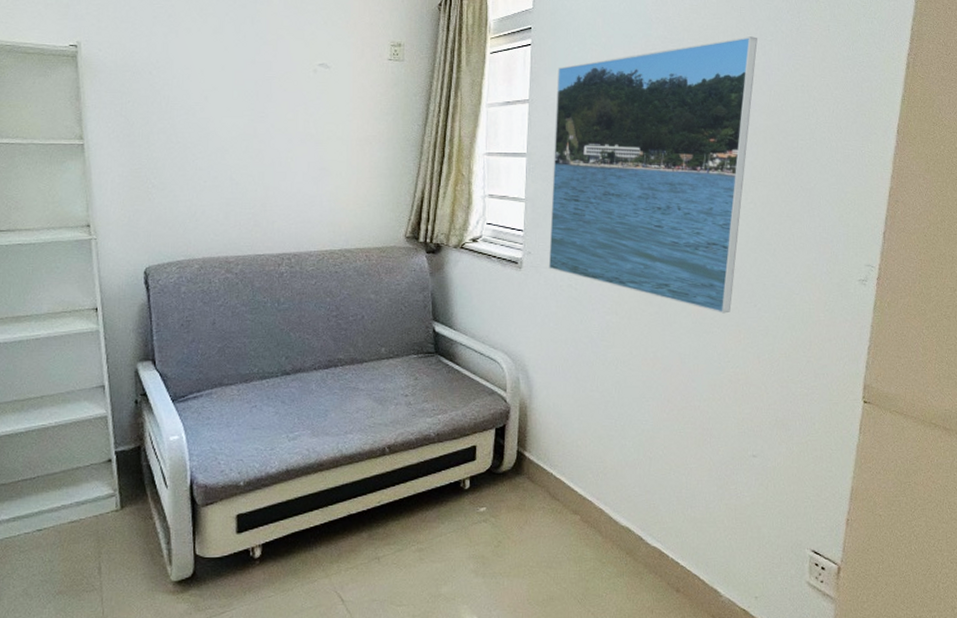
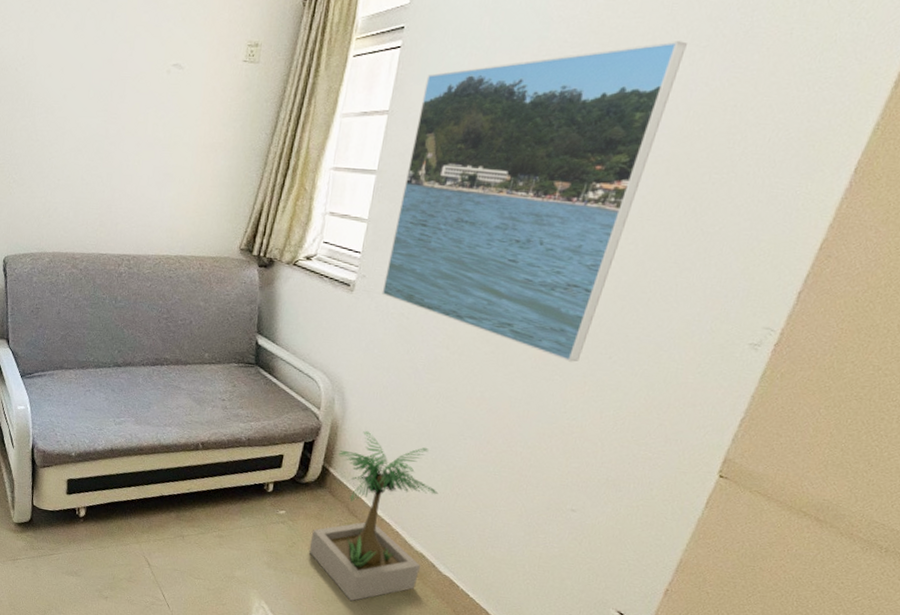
potted plant: none [516,406,633,596] -> present [308,430,438,602]

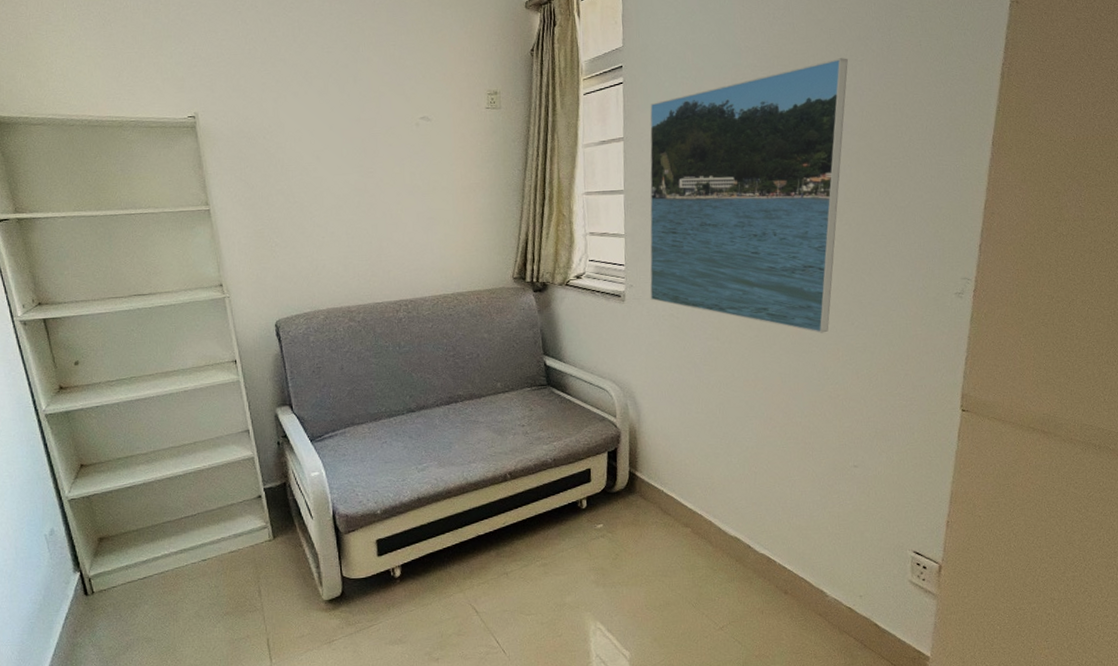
potted plant: present [308,430,438,602] -> none [632,429,739,601]

